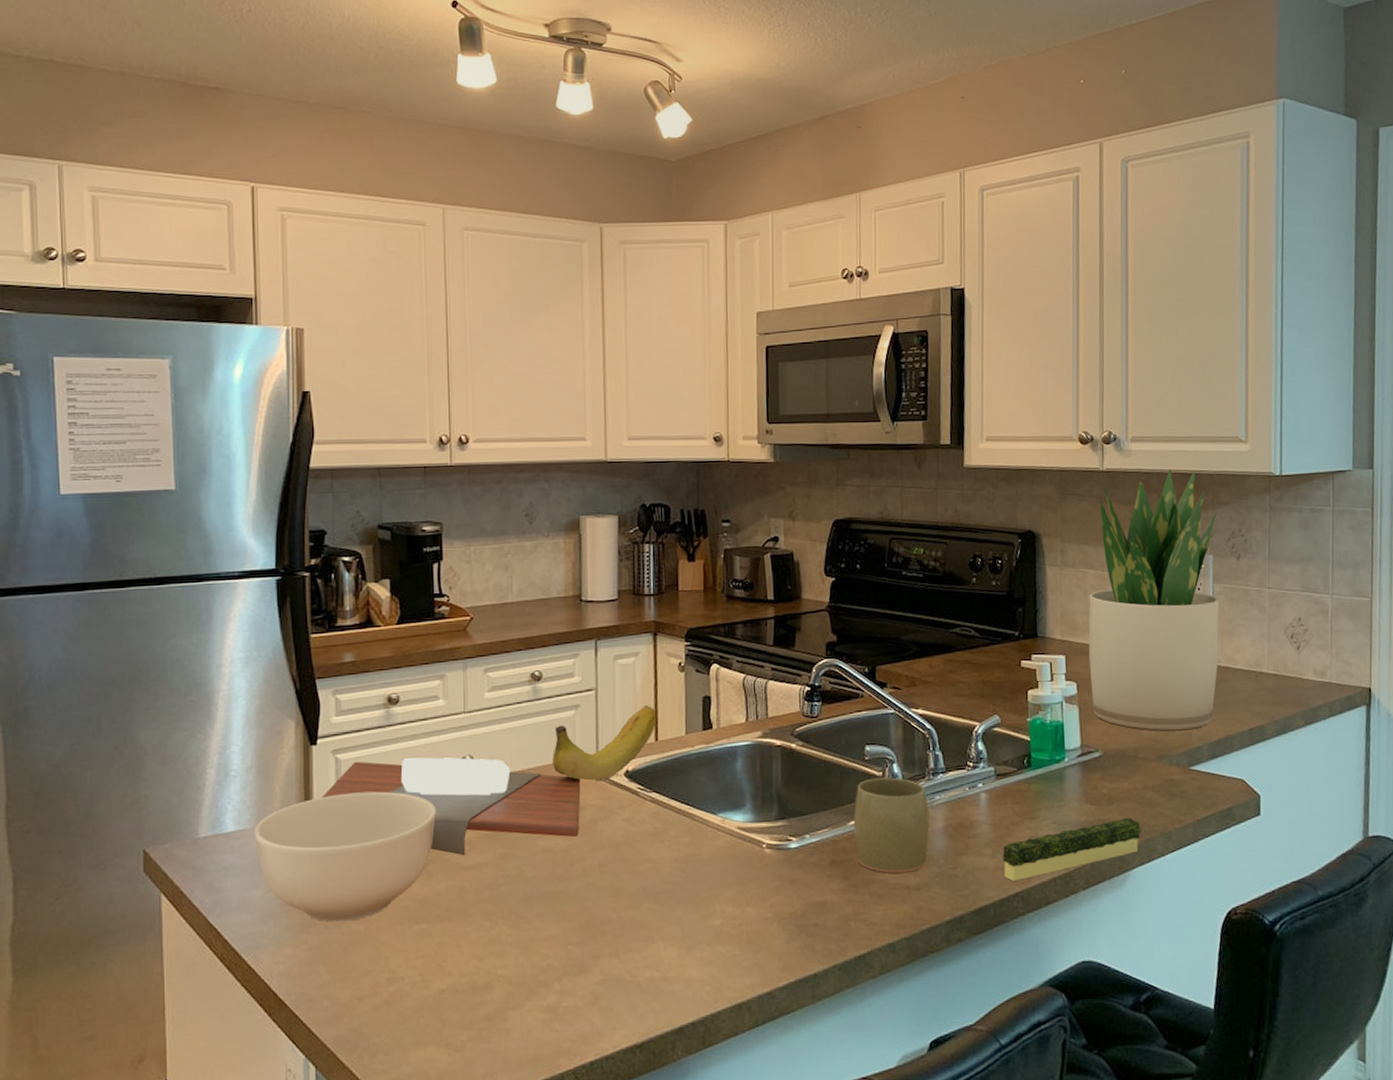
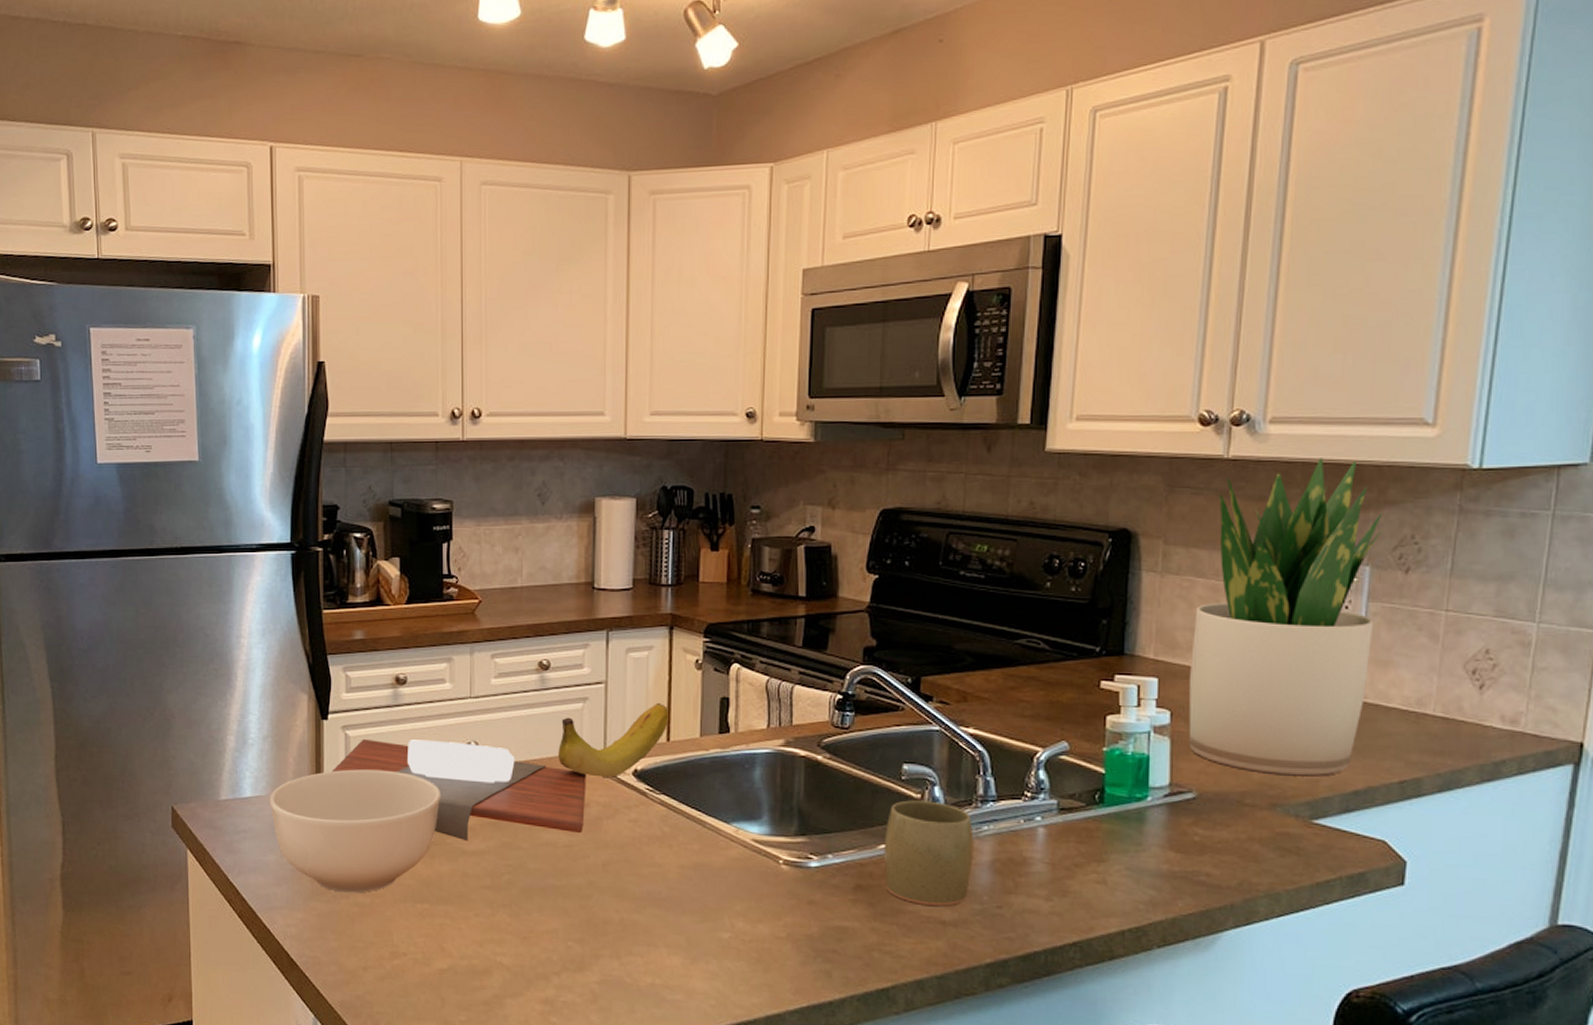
sponge: present [1003,818,1141,881] -> none [1060,872,1240,929]

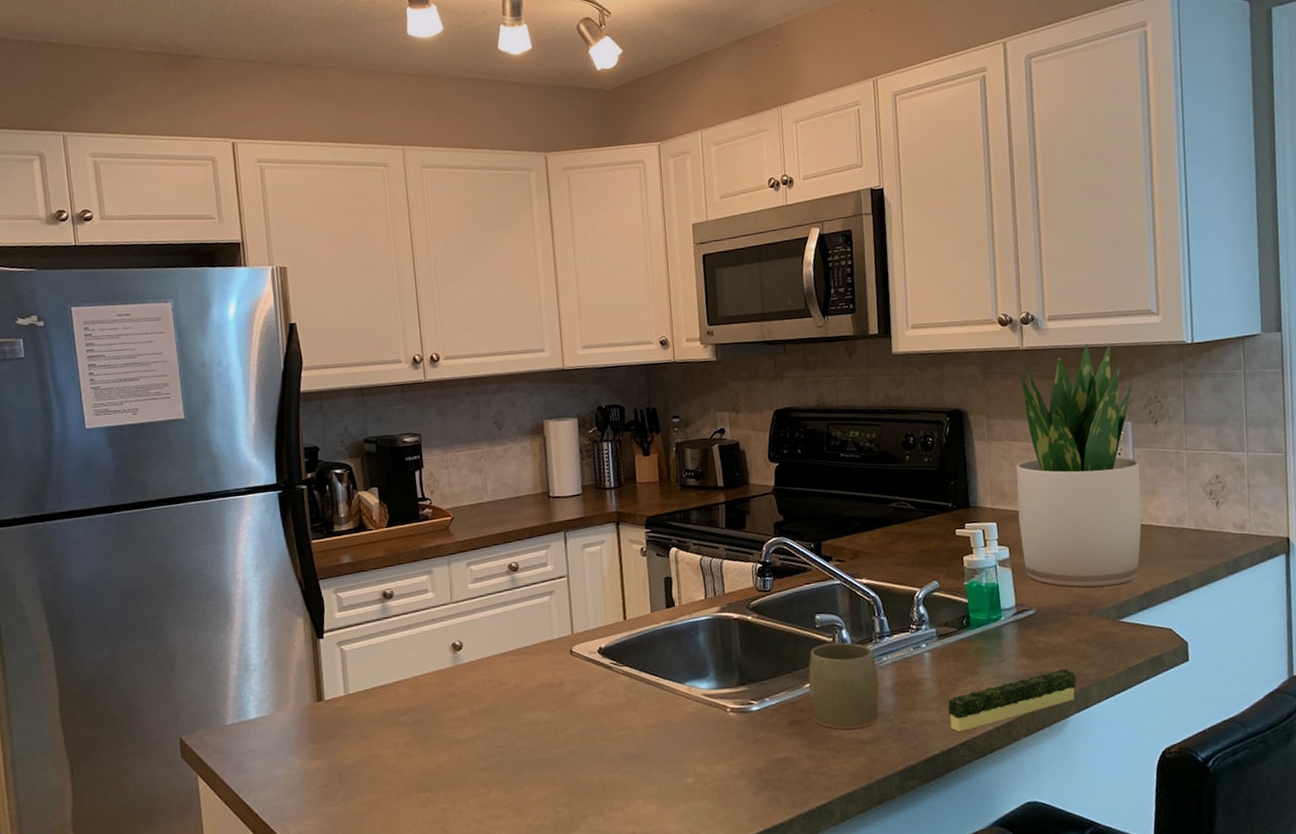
bowl: present [269,769,441,893] -> none [274,676,433,795]
cutting board: present [331,738,586,841] -> none [330,643,561,731]
fruit: present [558,702,668,777] -> none [532,587,624,659]
sponge: none [1060,872,1240,929] -> present [948,669,1077,732]

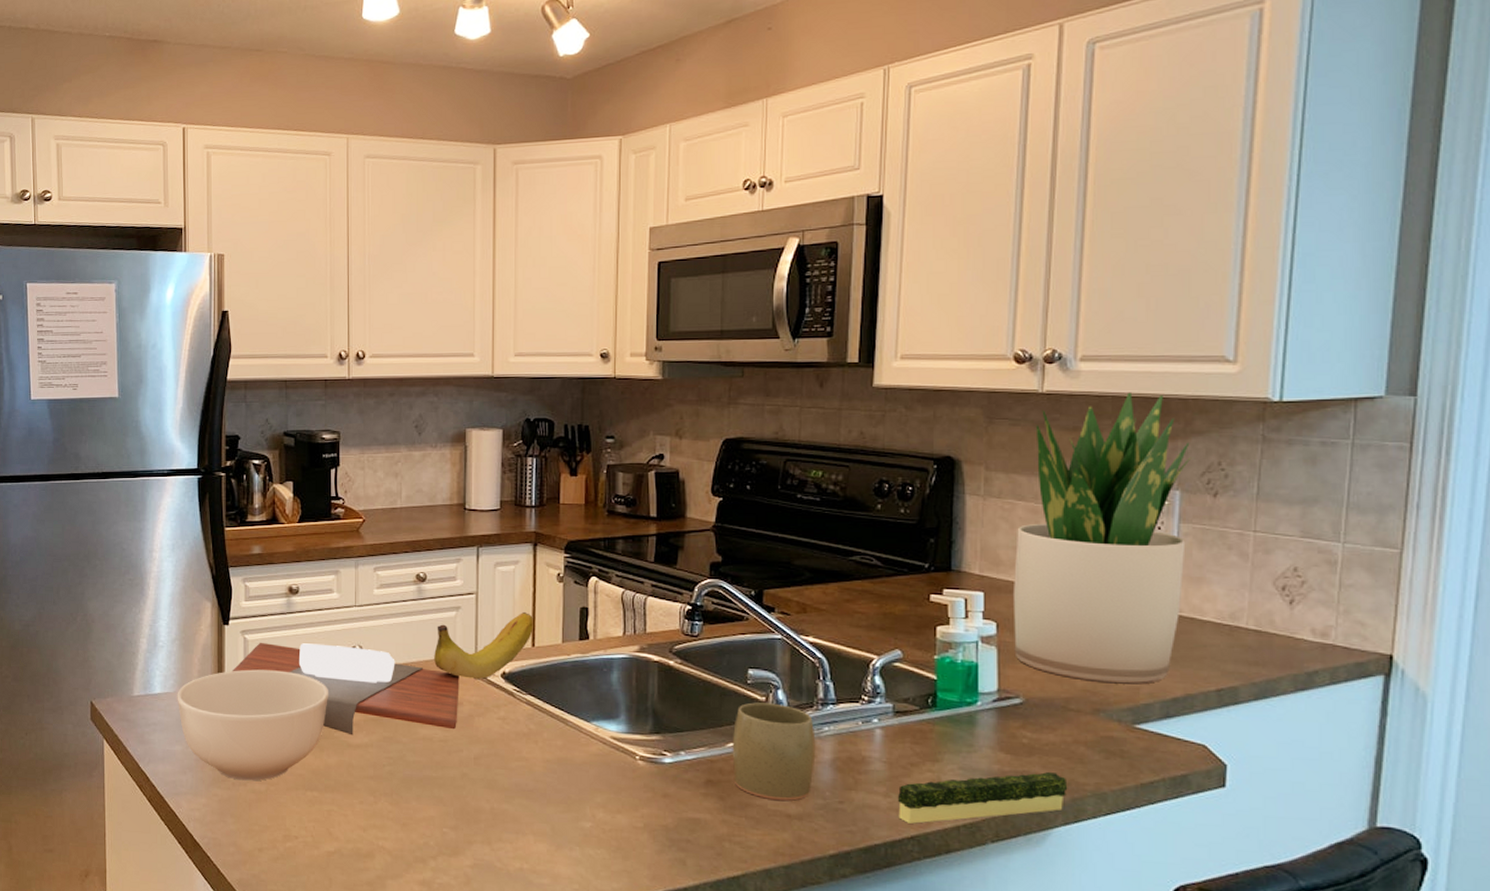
bowl: none [274,676,433,795] -> present [177,669,329,781]
cutting board: none [330,643,561,731] -> present [231,642,459,736]
fruit: none [532,587,624,659] -> present [434,611,533,679]

